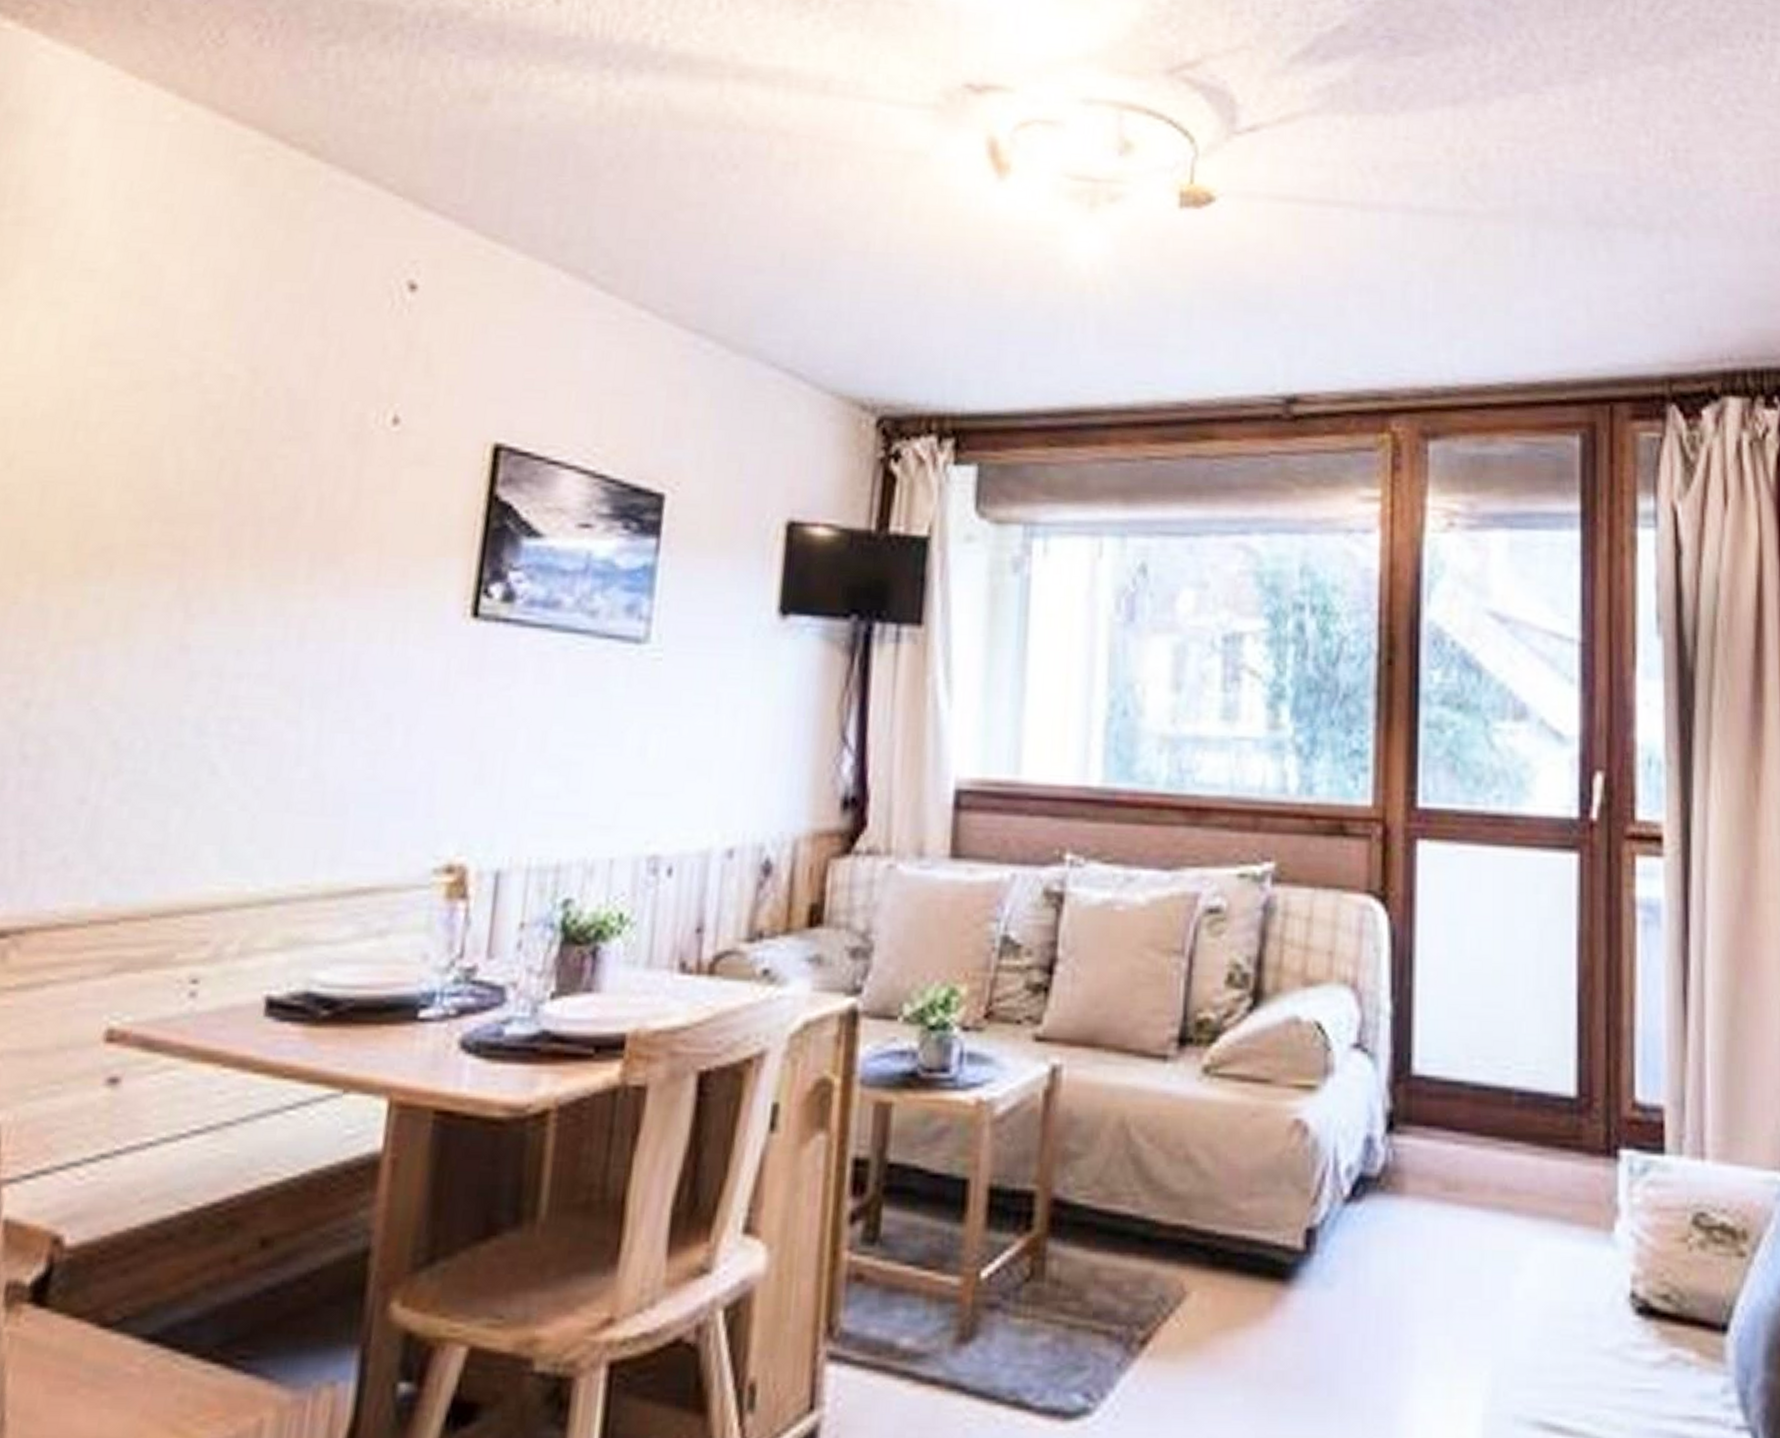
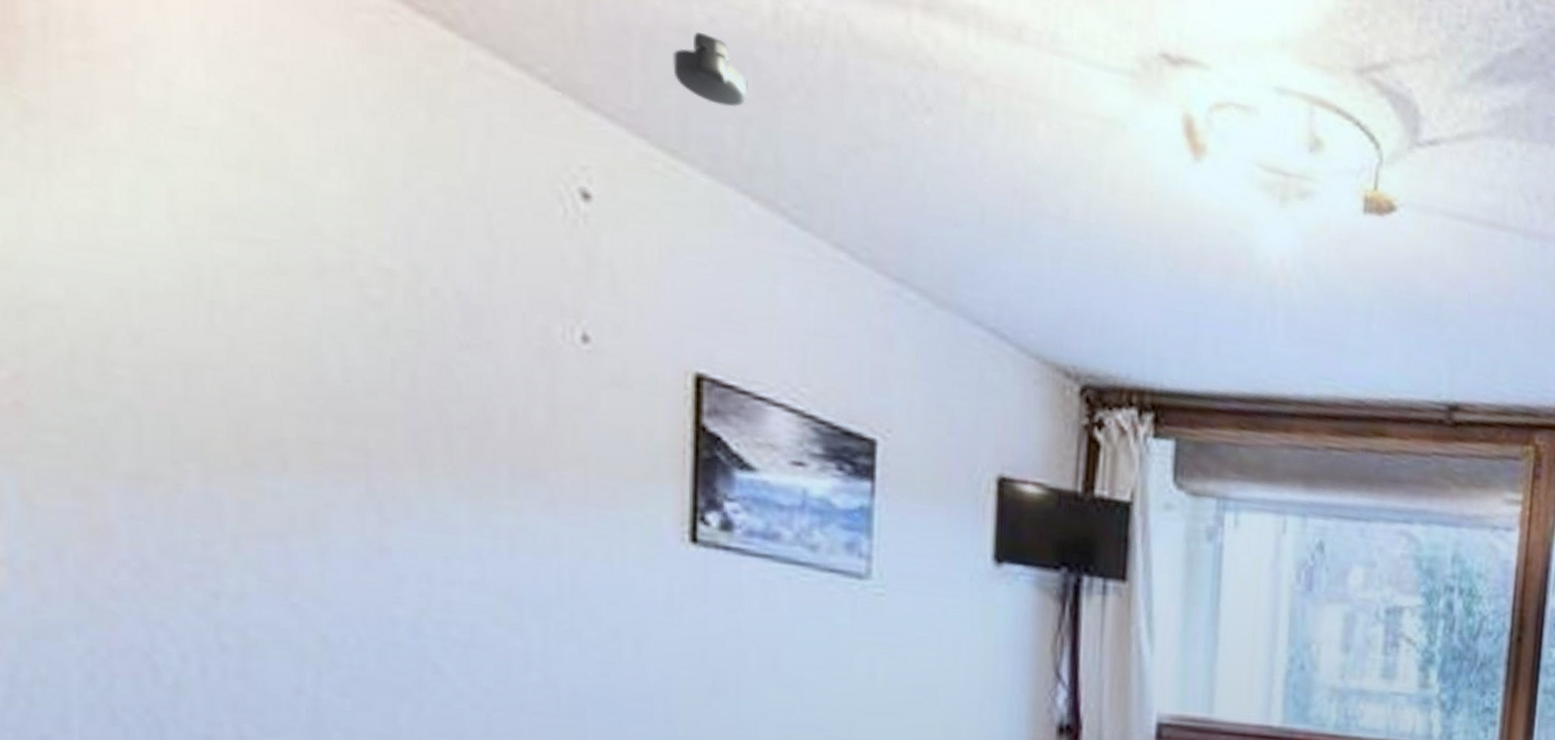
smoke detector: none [503,128,570,190] -> present [673,32,748,107]

